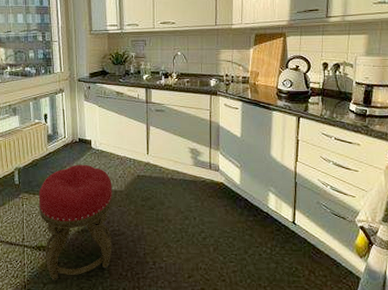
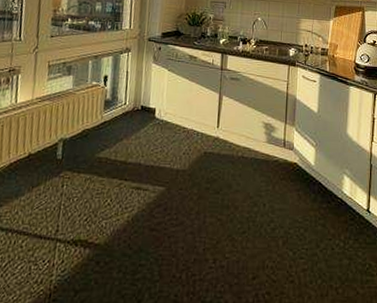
stool: present [38,164,112,281] -> none [82,136,175,288]

